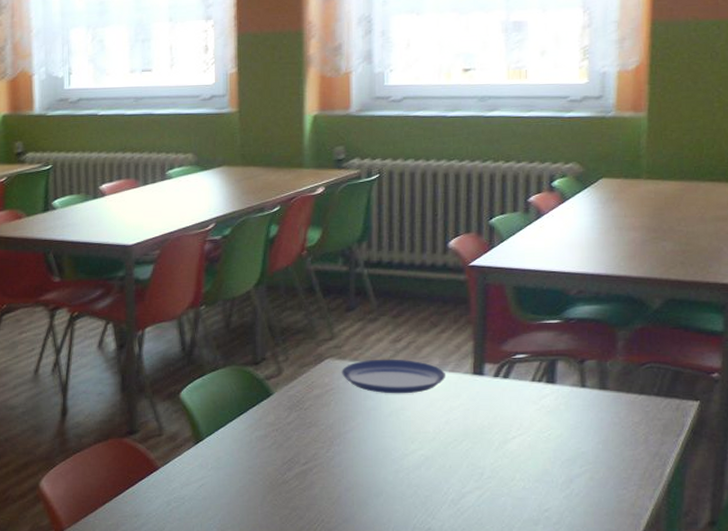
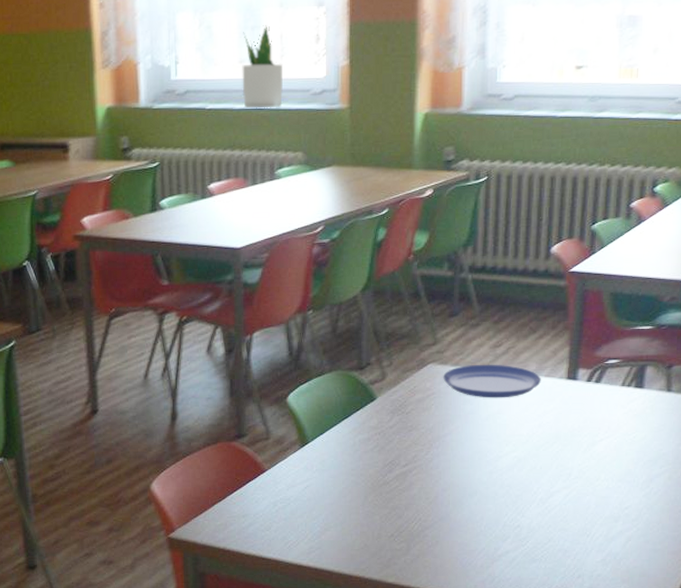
planter: none [133,38,173,114] -> present [242,25,283,109]

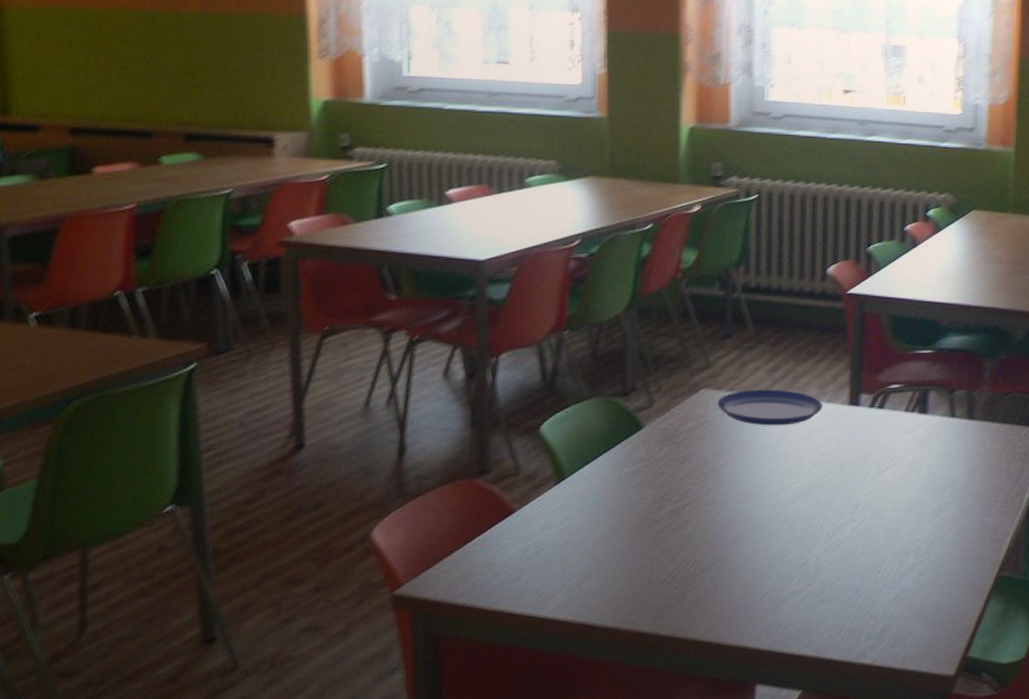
planter: present [242,25,283,109] -> none [486,26,533,113]

